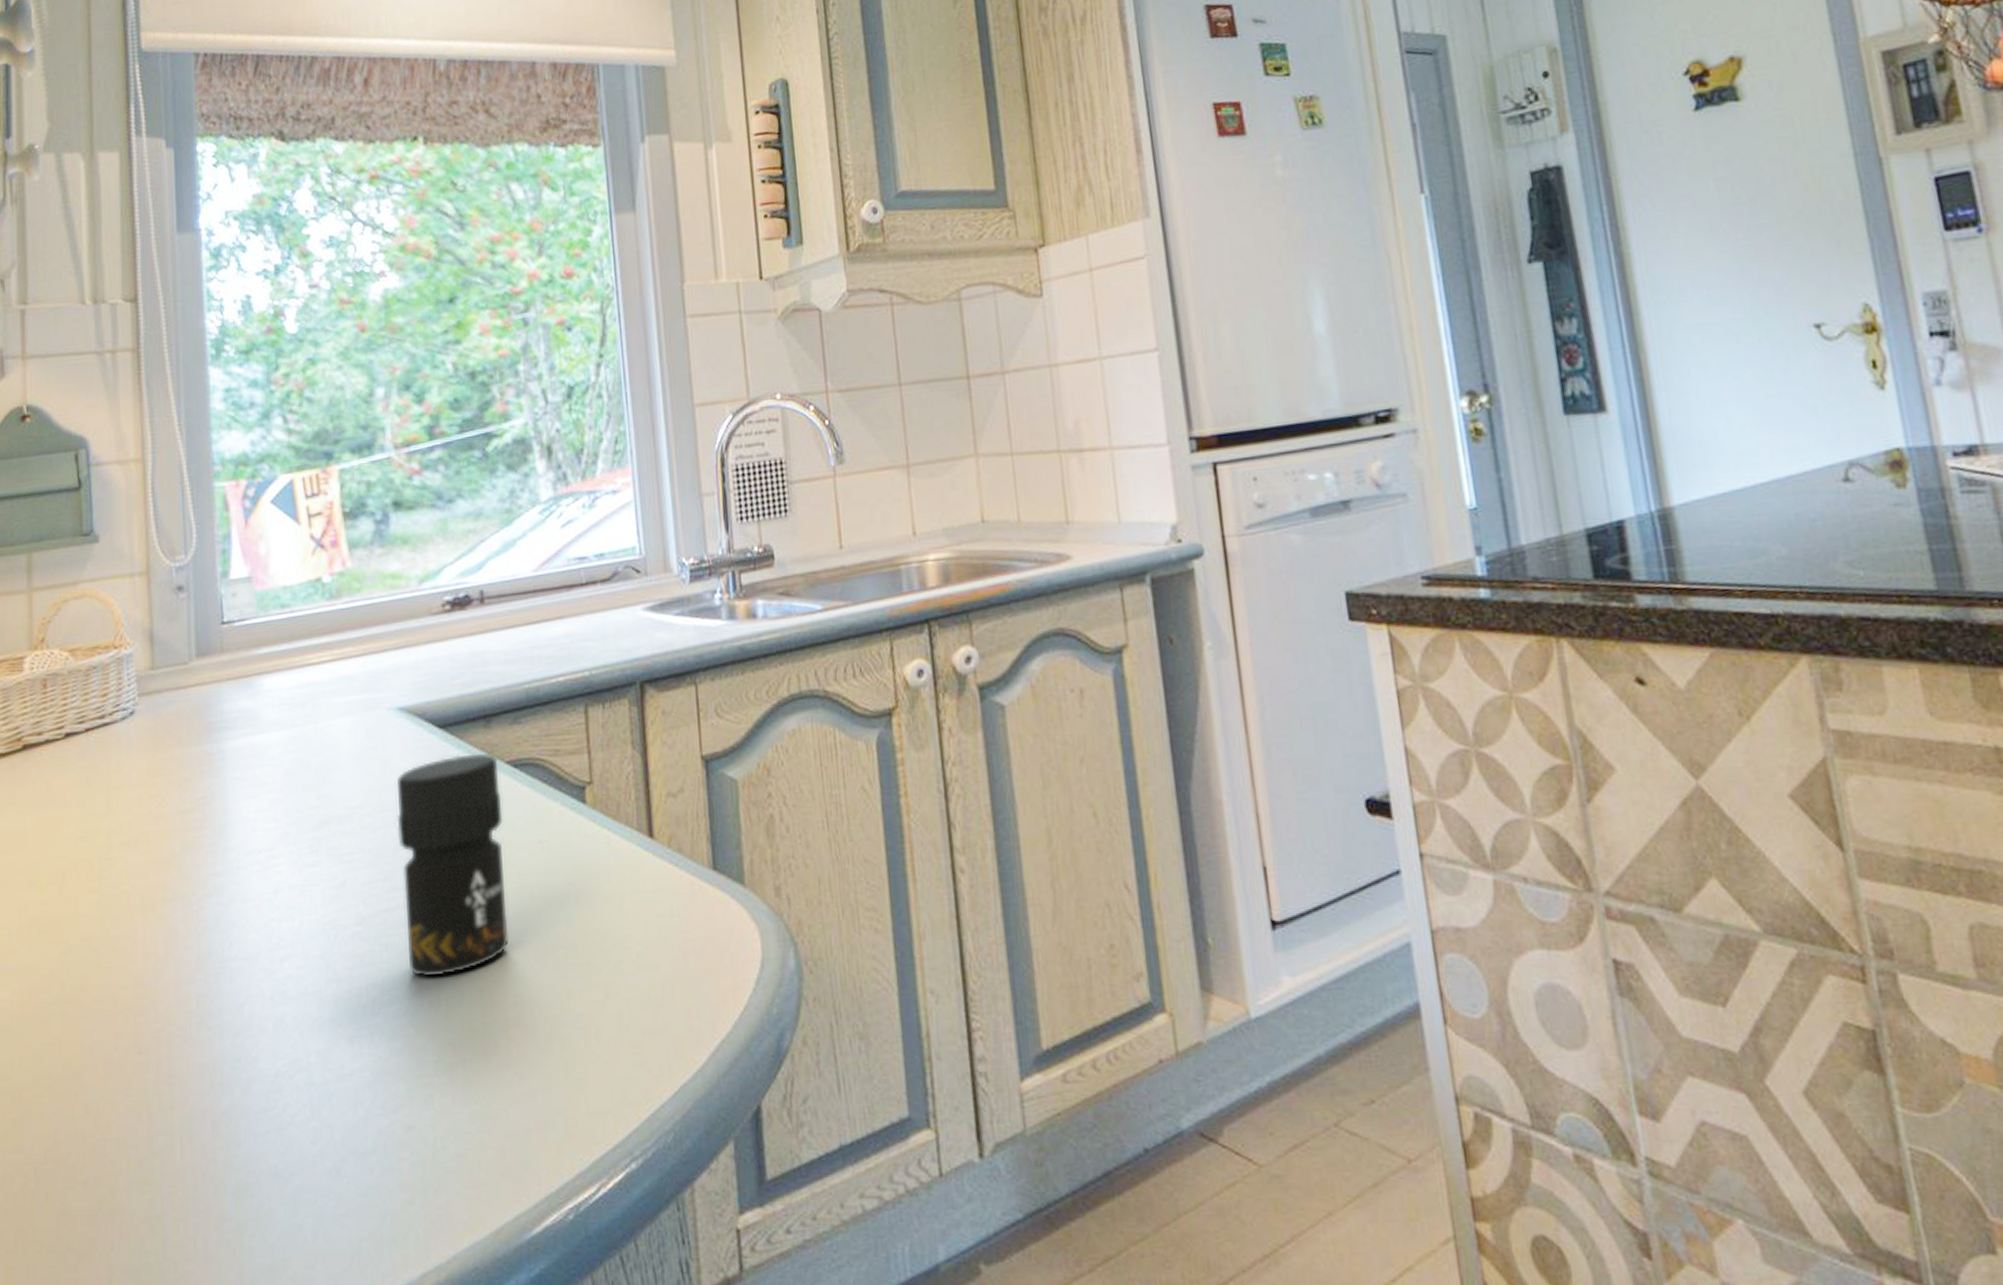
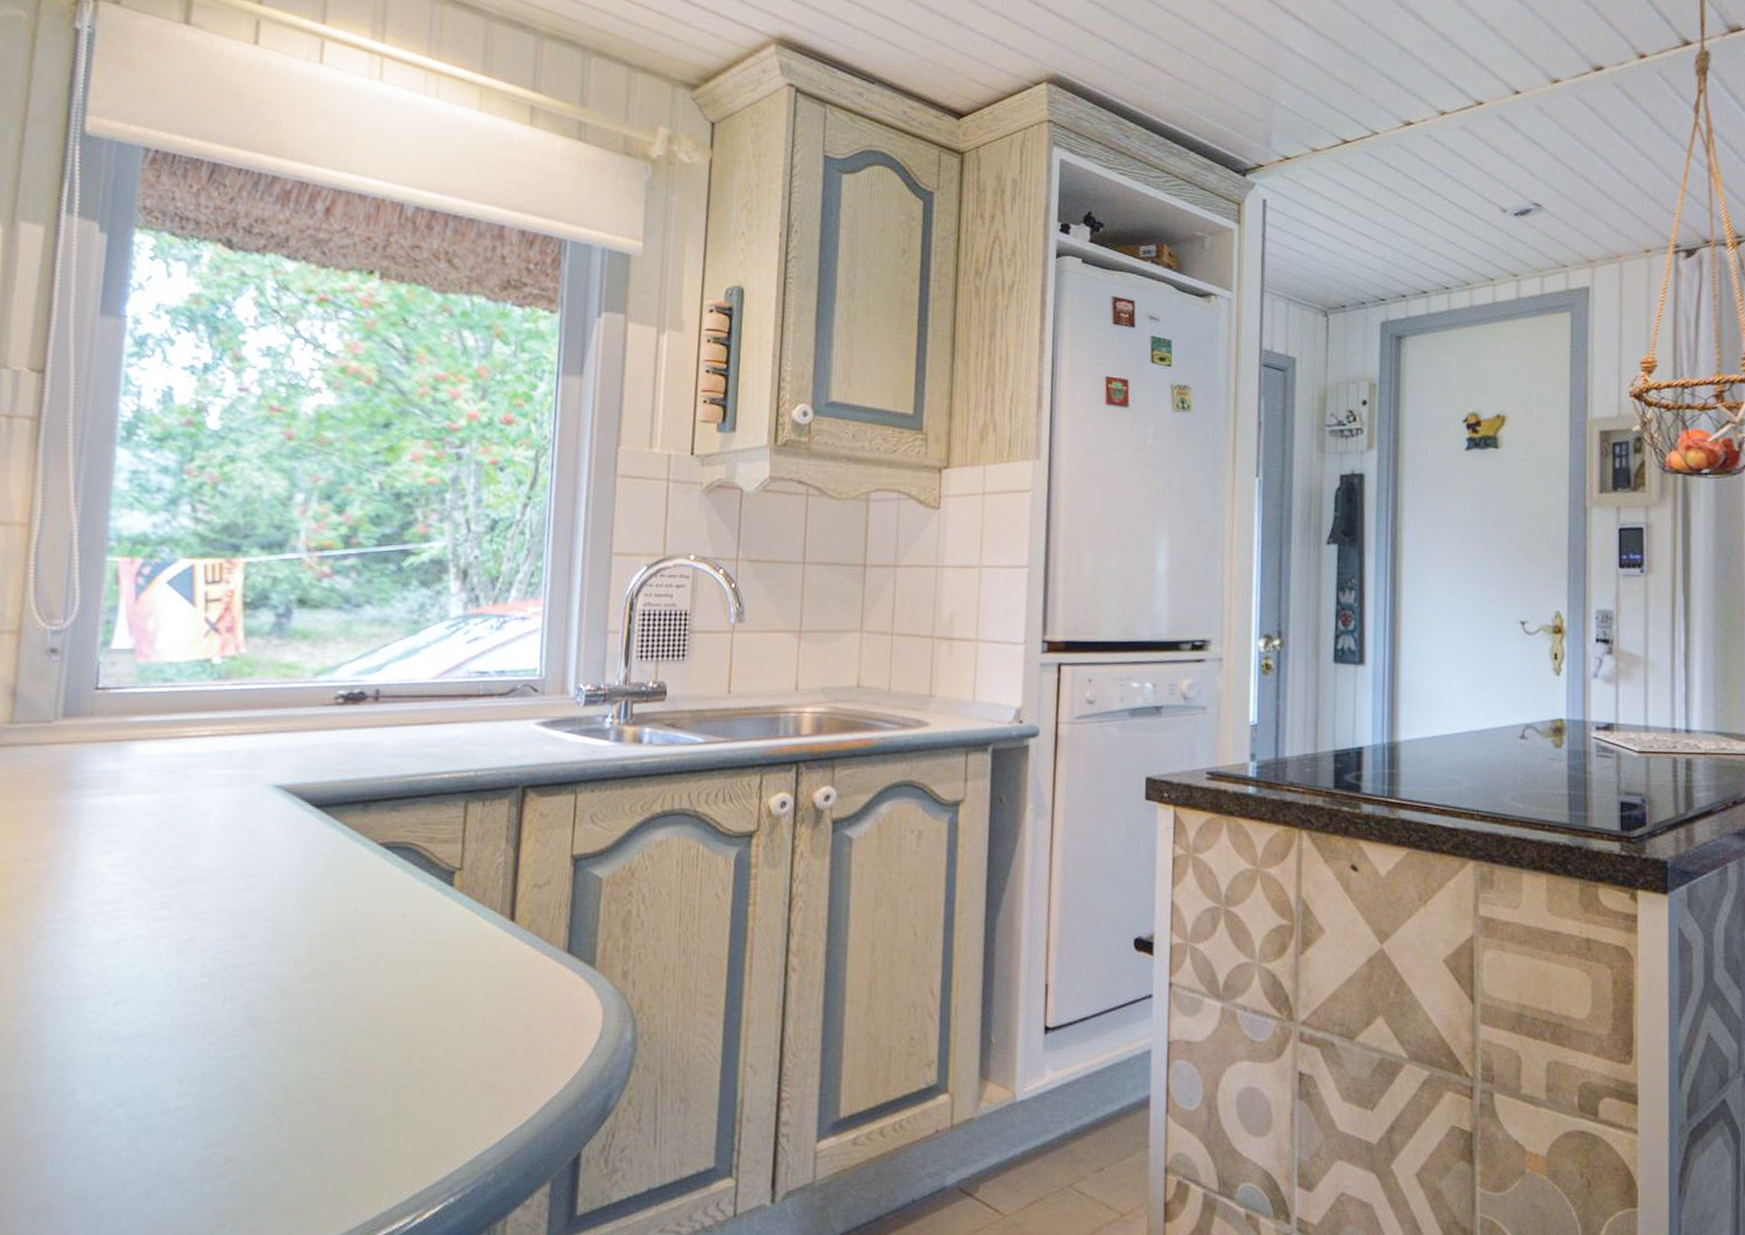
jar: present [397,753,509,978] -> none [252,833,371,1028]

